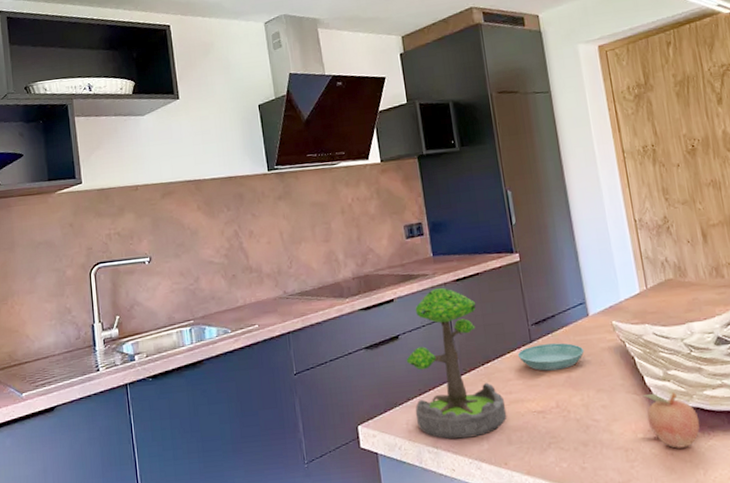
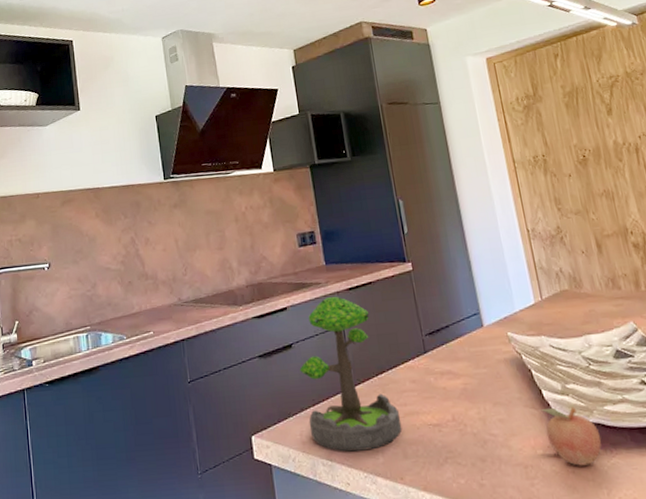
saucer: present [517,342,585,371] -> none [411,354,480,383]

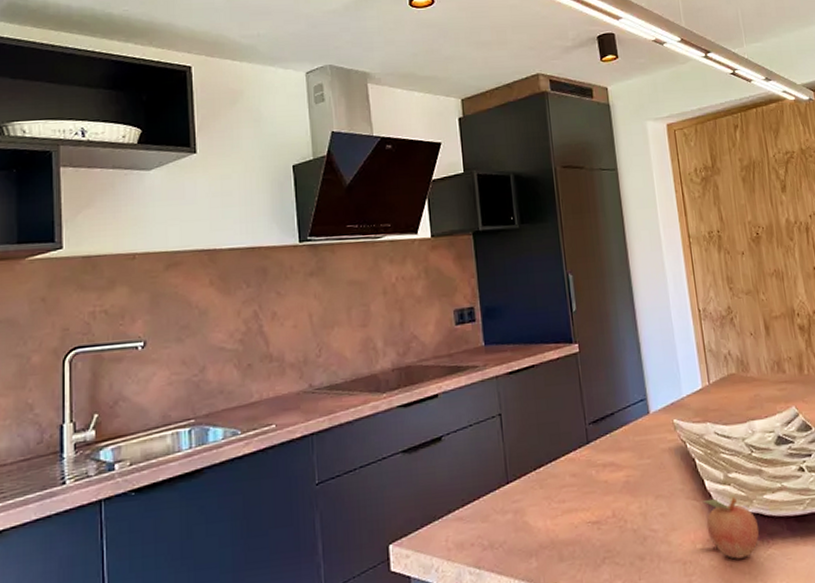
plant: present [299,296,402,452] -> none [449,381,559,558]

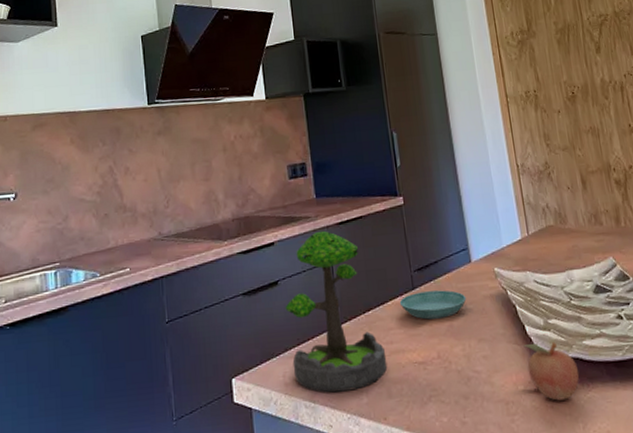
plant: none [449,381,559,558] -> present [285,231,388,393]
saucer: none [572,443,644,476] -> present [399,290,467,320]

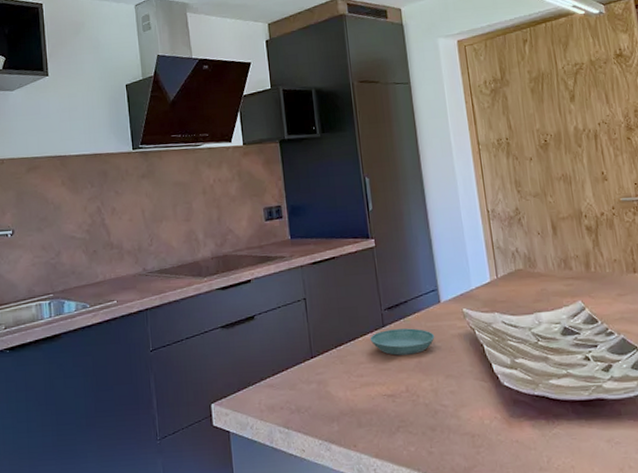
plant: present [285,231,388,393] -> none [261,270,358,420]
fruit: present [523,342,580,401] -> none [490,380,545,436]

